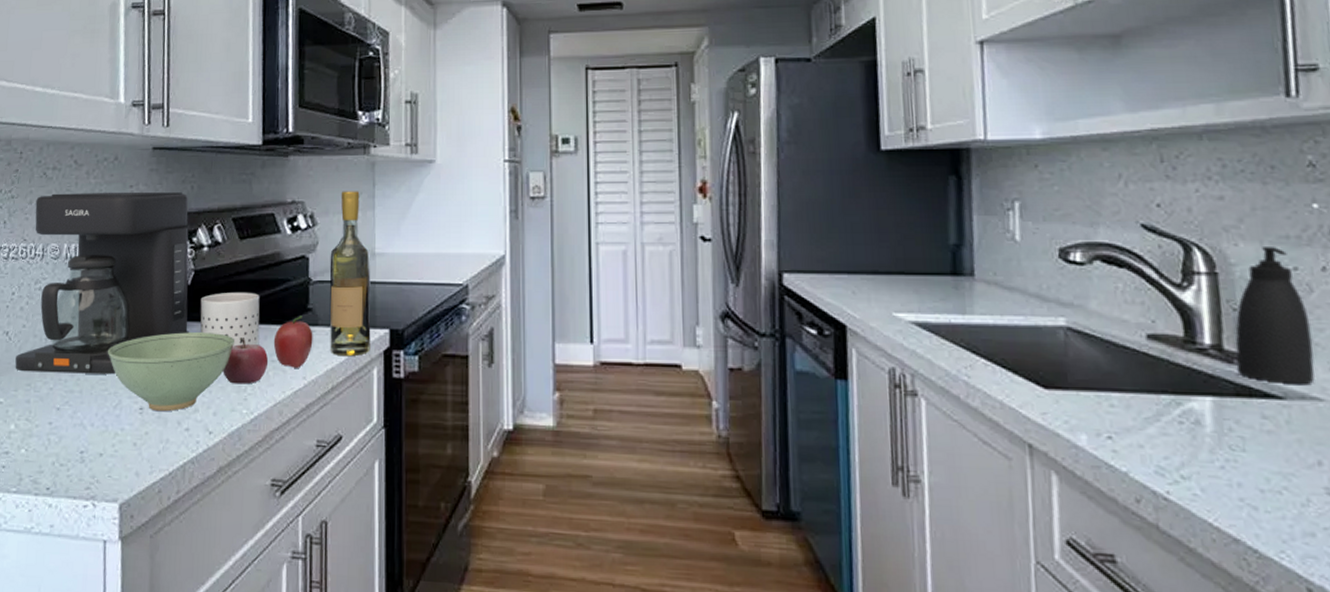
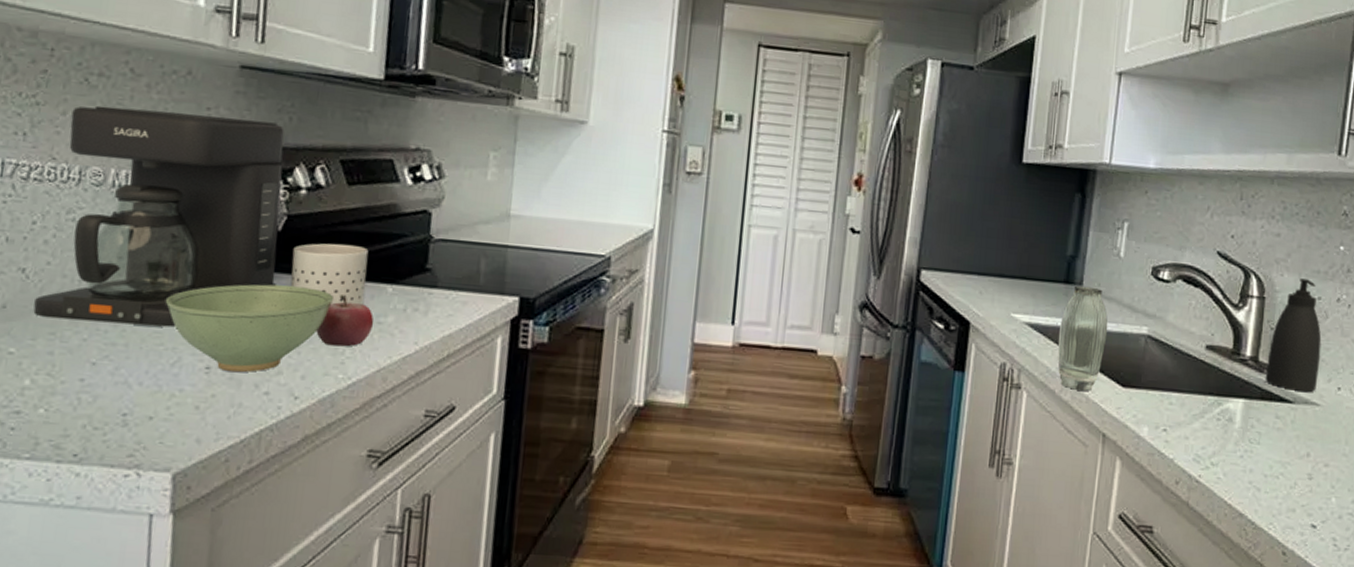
fruit: present [273,316,313,368] -> none [381,275,431,332]
bottle: present [329,191,371,357] -> none [448,143,505,324]
vase: none [953,276,1016,395] -> present [1057,285,1108,391]

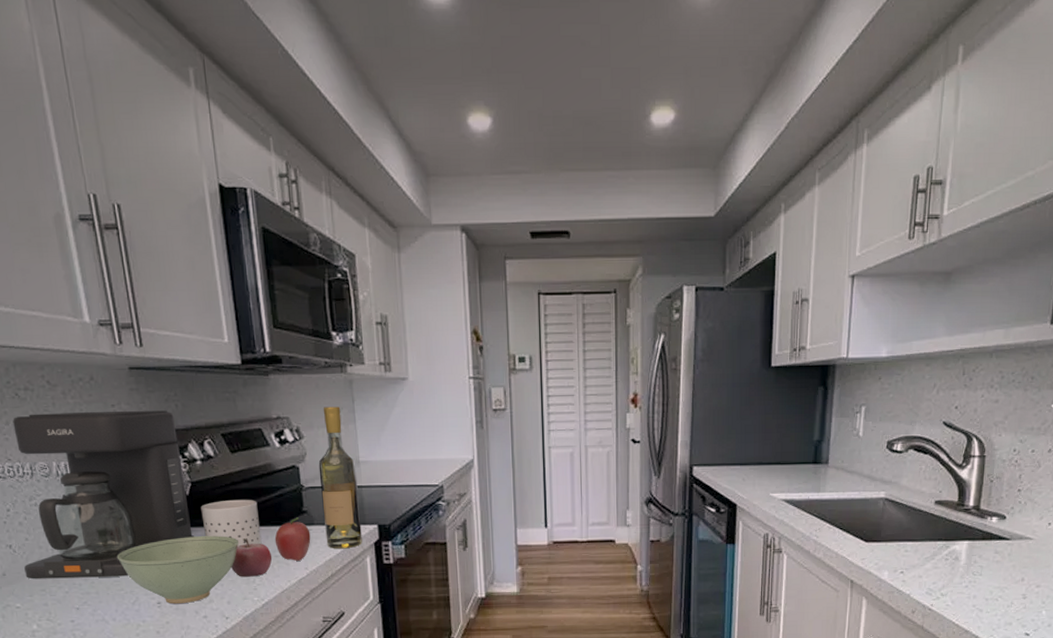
fruit: none [381,275,431,332] -> present [274,517,311,561]
bottle: none [448,143,505,324] -> present [318,406,362,549]
vase: present [1057,285,1108,391] -> none [810,464,852,549]
soap dispenser: present [1265,278,1322,392] -> none [986,436,1035,530]

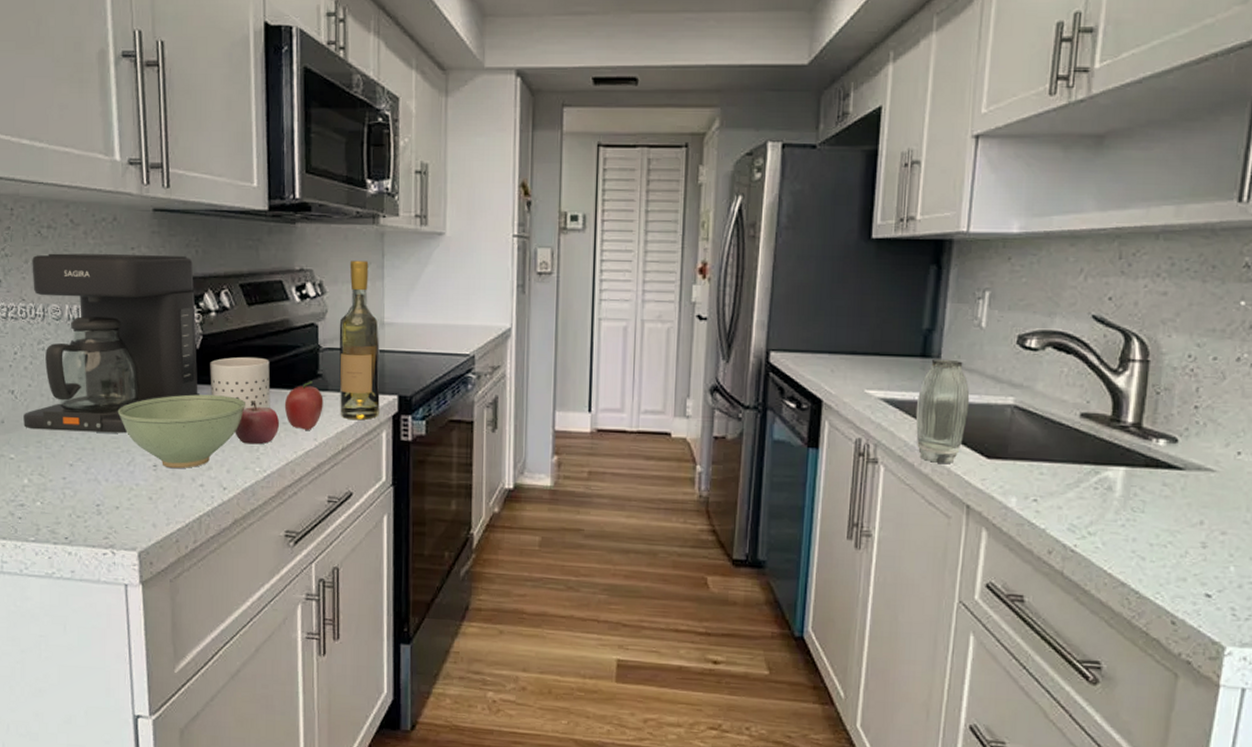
vase: none [810,464,852,549] -> present [915,359,970,463]

